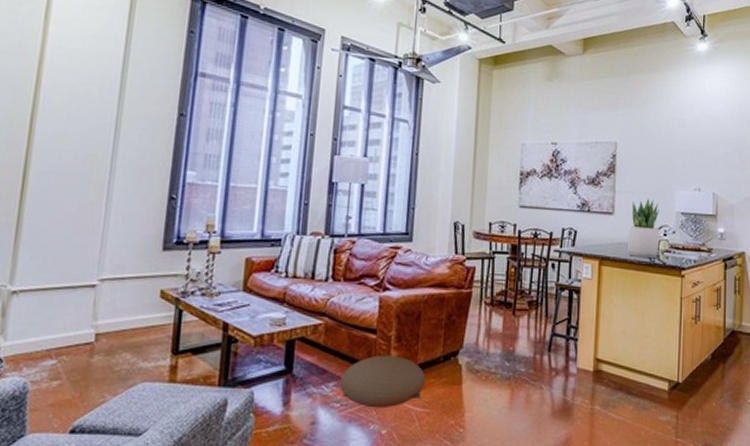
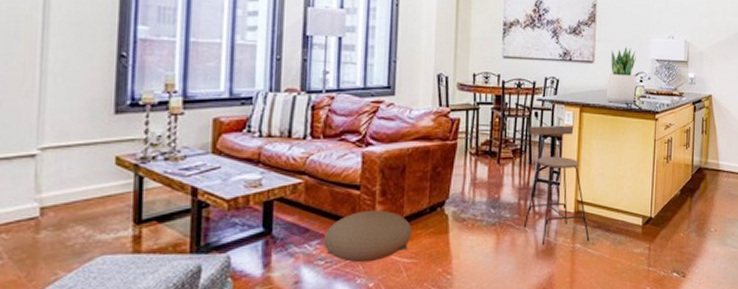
bar stool: none [539,278,610,404] -> present [523,125,590,245]

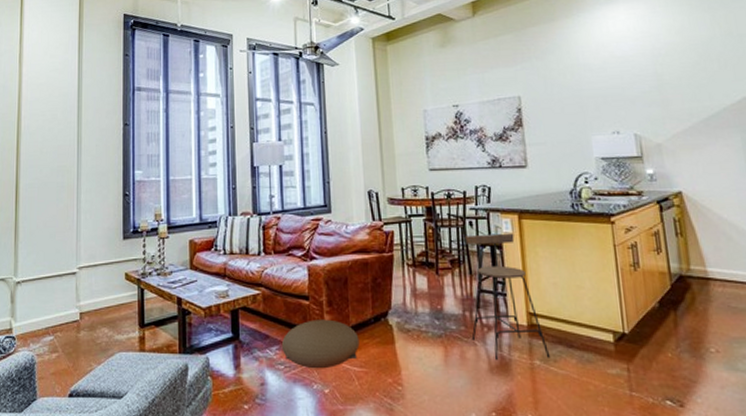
planter: present [606,46,637,104] -> none [544,147,582,208]

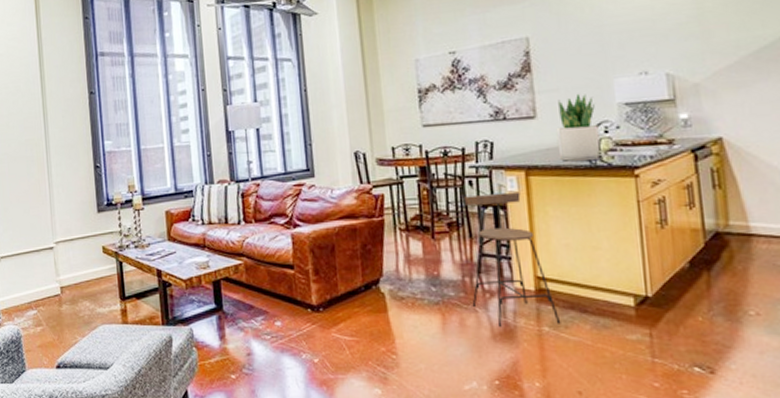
pouf: present [281,319,360,369] -> none [266,288,350,339]
planter: none [544,147,582,208] -> present [556,93,601,162]

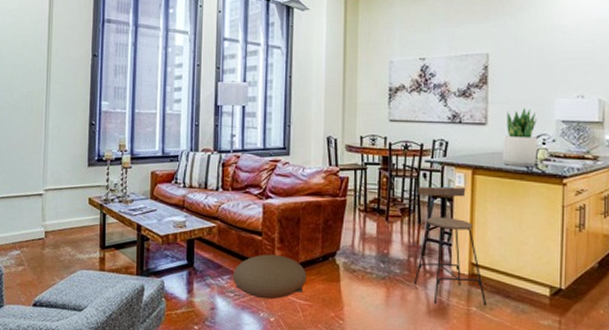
pouf: none [266,288,350,339] -> present [232,254,307,300]

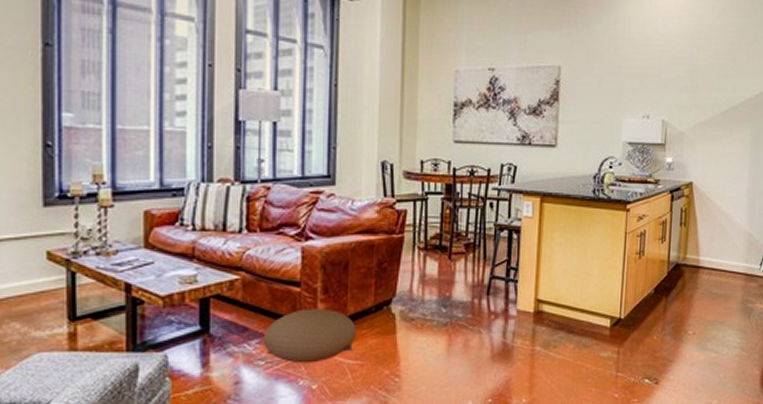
bar stool: present [413,187,487,306] -> none [477,217,551,347]
planter: present [502,107,538,168] -> none [570,127,605,193]

